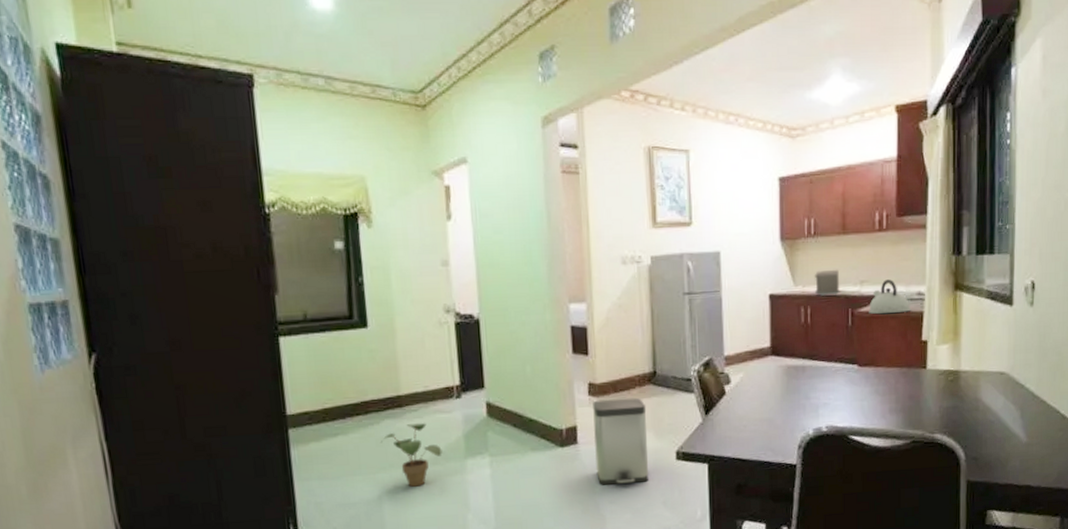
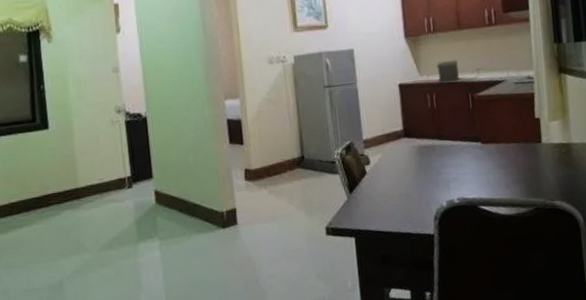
potted plant: present [380,422,442,488] -> none [60,212,117,272]
pedal bin: present [593,397,649,485] -> none [249,180,303,262]
kettle: present [869,279,912,315] -> none [486,66,524,97]

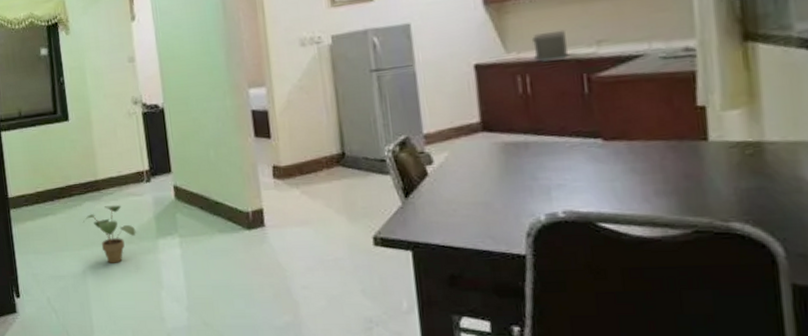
potted plant: none [60,212,117,272] -> present [82,204,136,264]

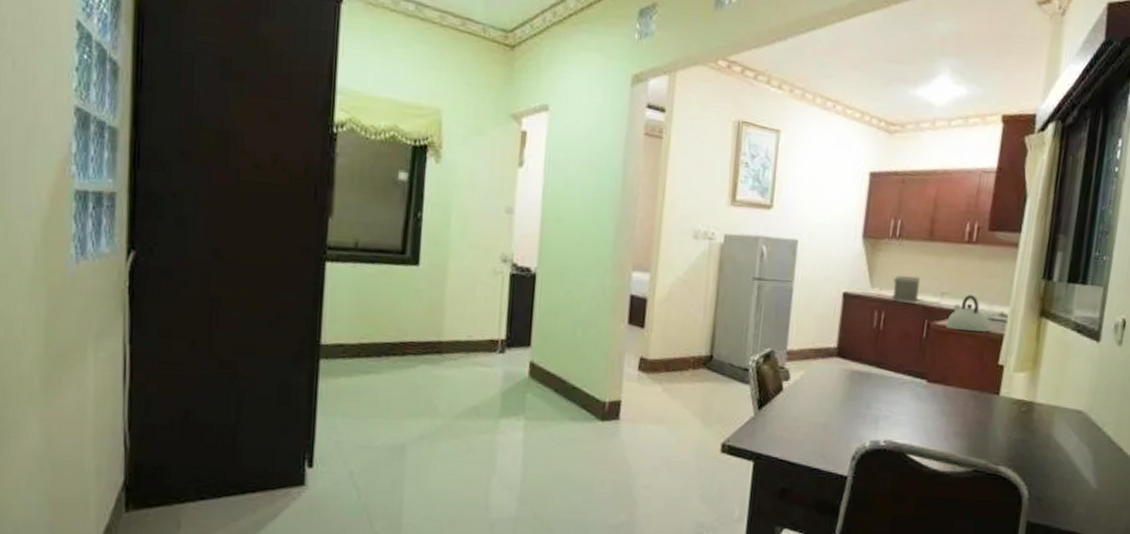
potted plant: present [82,204,136,264] -> none [412,372,477,441]
kettle: none [612,35,677,78] -> present [946,295,992,332]

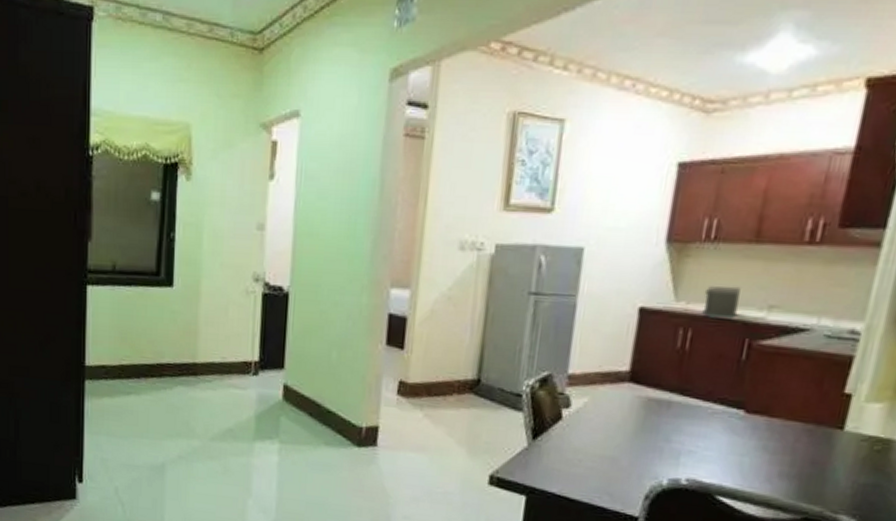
kettle: present [946,295,992,332] -> none [773,308,837,354]

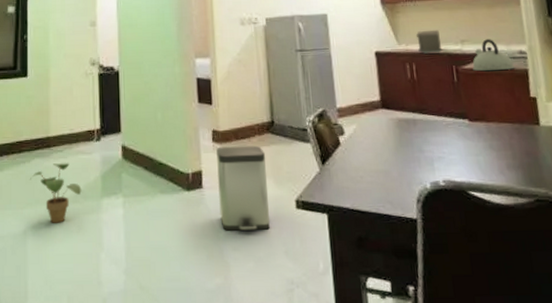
potted plant: none [170,394,231,462] -> present [29,162,82,224]
pedal bin: none [393,401,463,503] -> present [216,145,271,231]
kettle: none [773,308,837,354] -> present [472,39,516,72]

